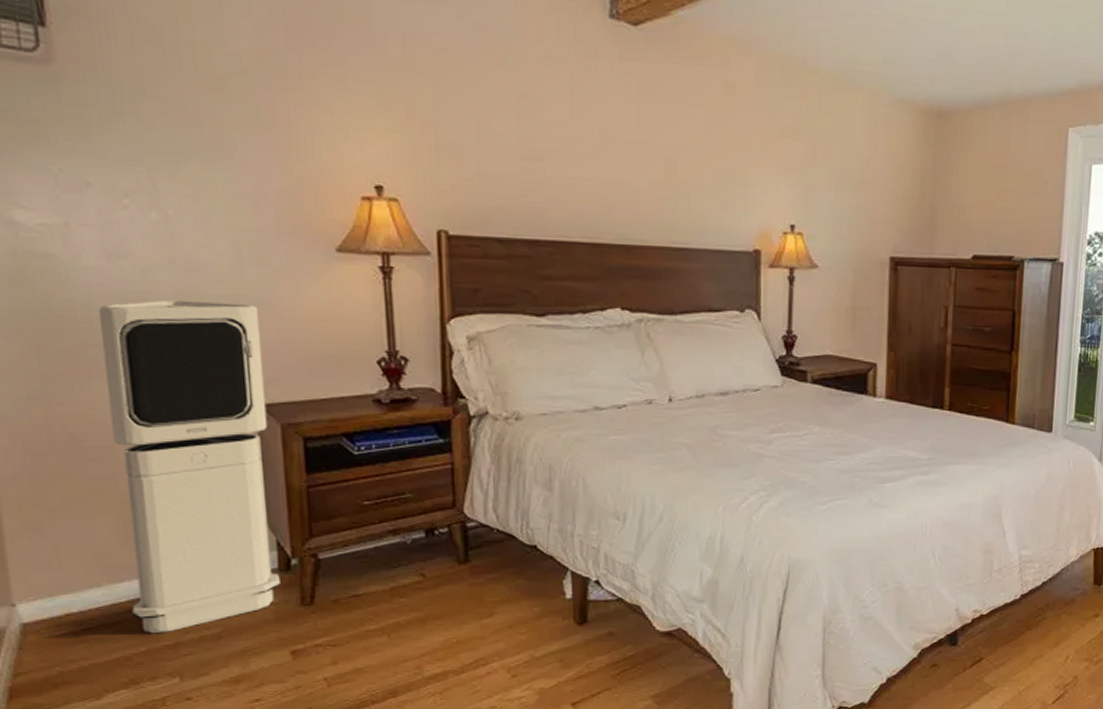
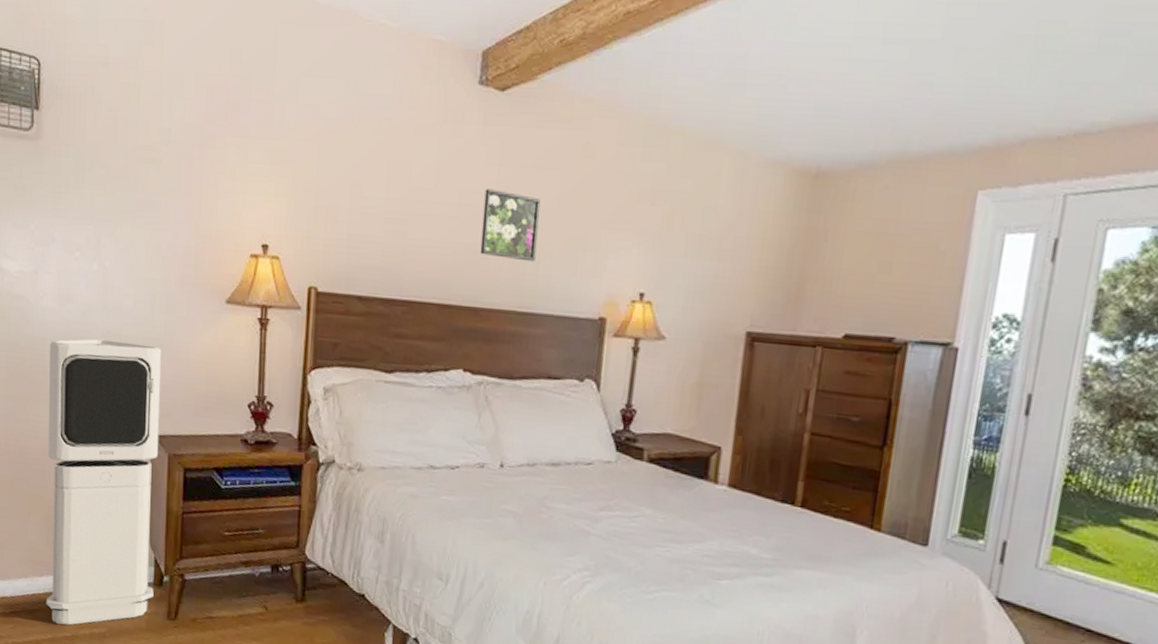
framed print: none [627,125,686,198] -> present [480,189,541,262]

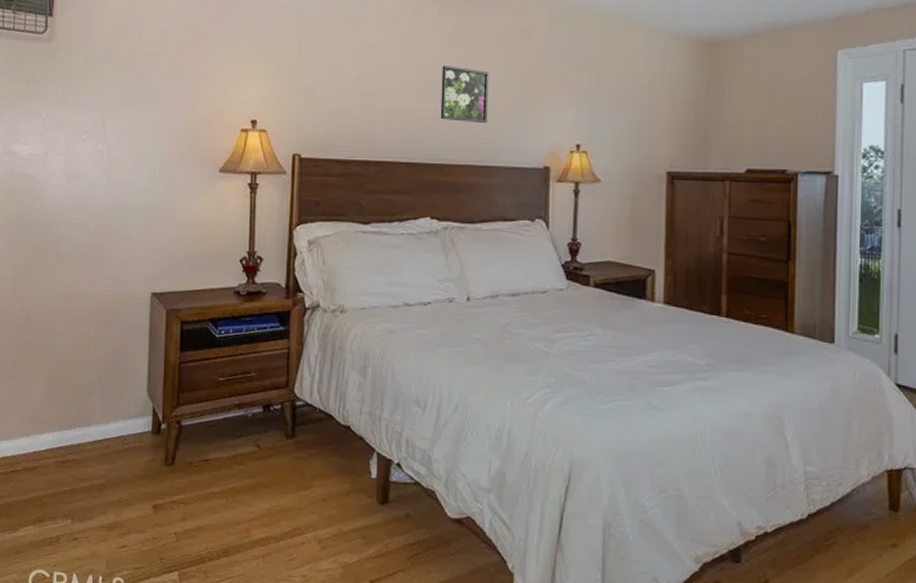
air purifier: present [46,339,161,626] -> none [46,210,160,480]

